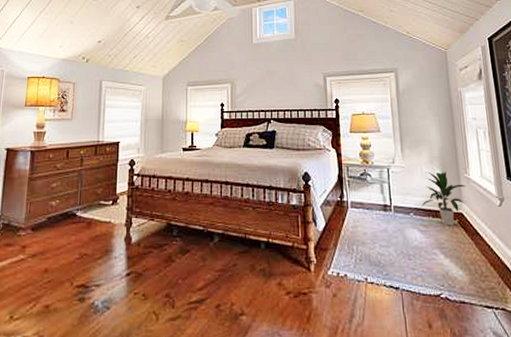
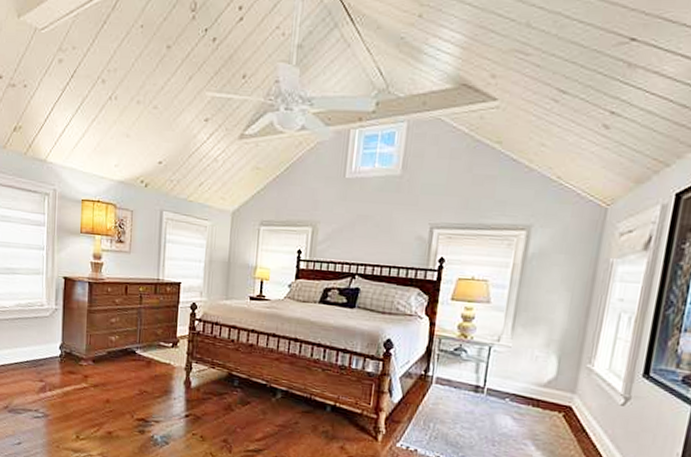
indoor plant: present [421,171,466,226] -> none [522,356,586,419]

